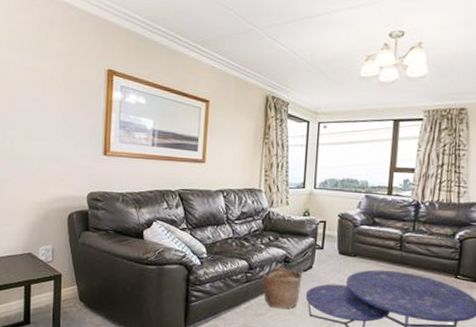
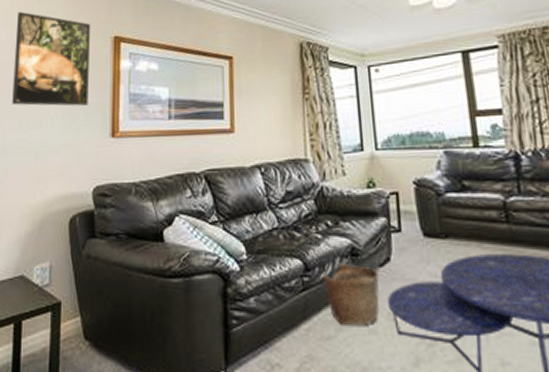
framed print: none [17,34,88,126] -> present [12,11,91,106]

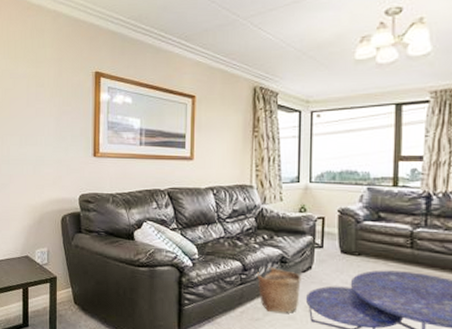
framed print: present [12,11,91,106] -> none [13,45,76,129]

